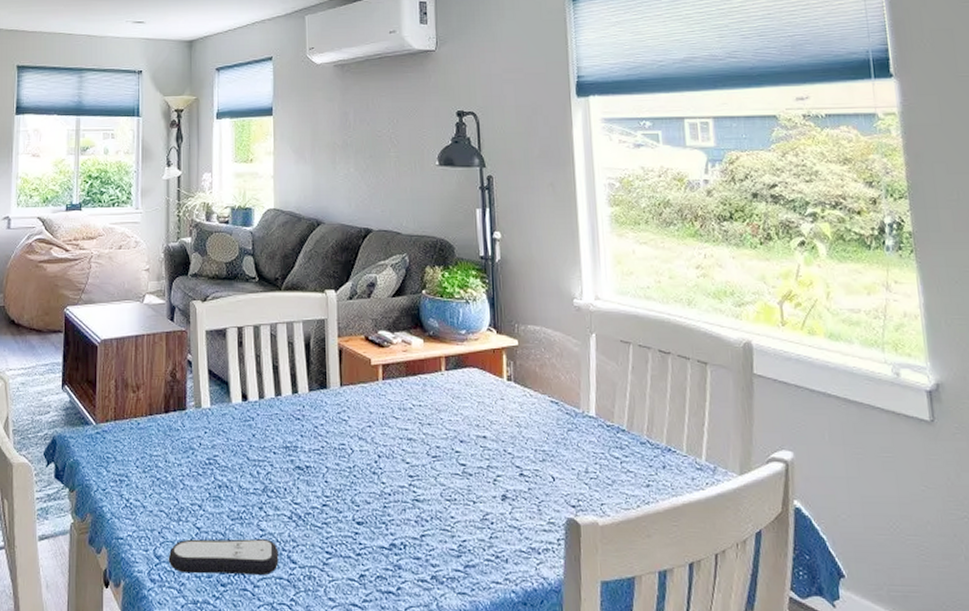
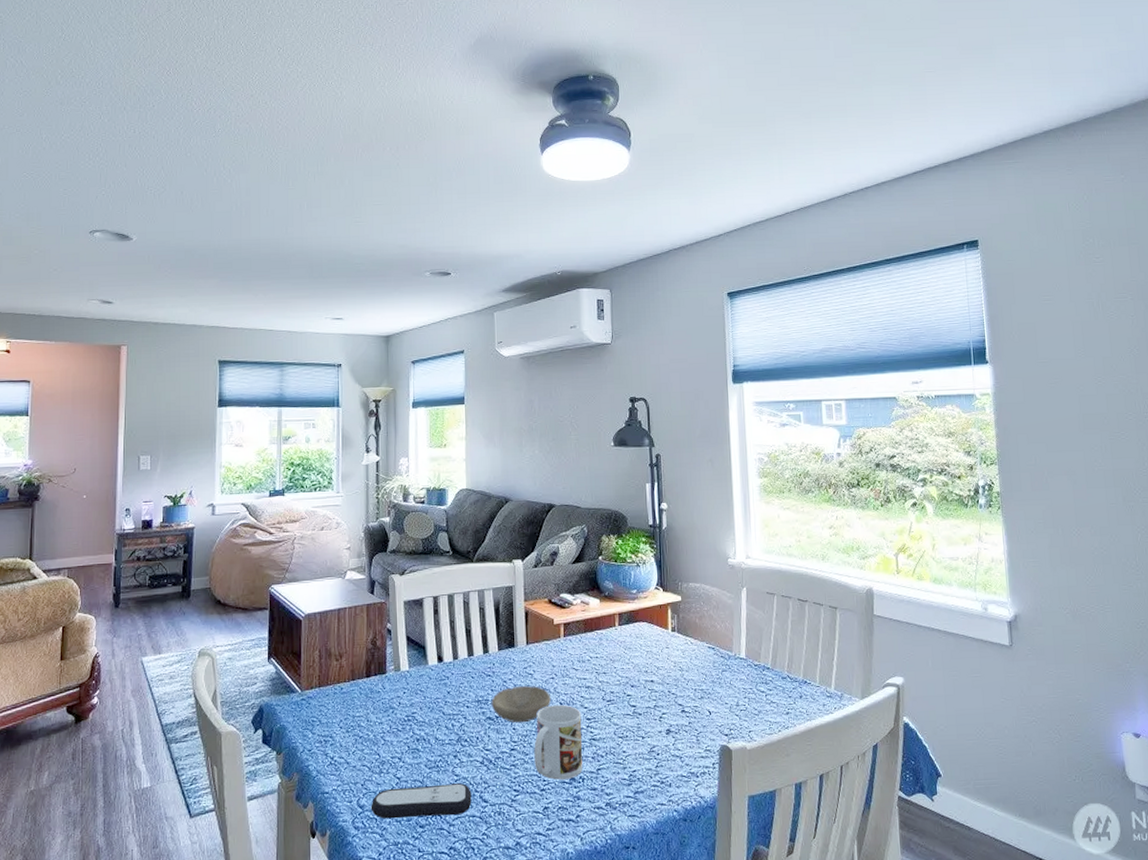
bowl: none [300,432,369,476] -> present [491,685,552,723]
mug: none [348,457,404,544] -> present [534,705,583,780]

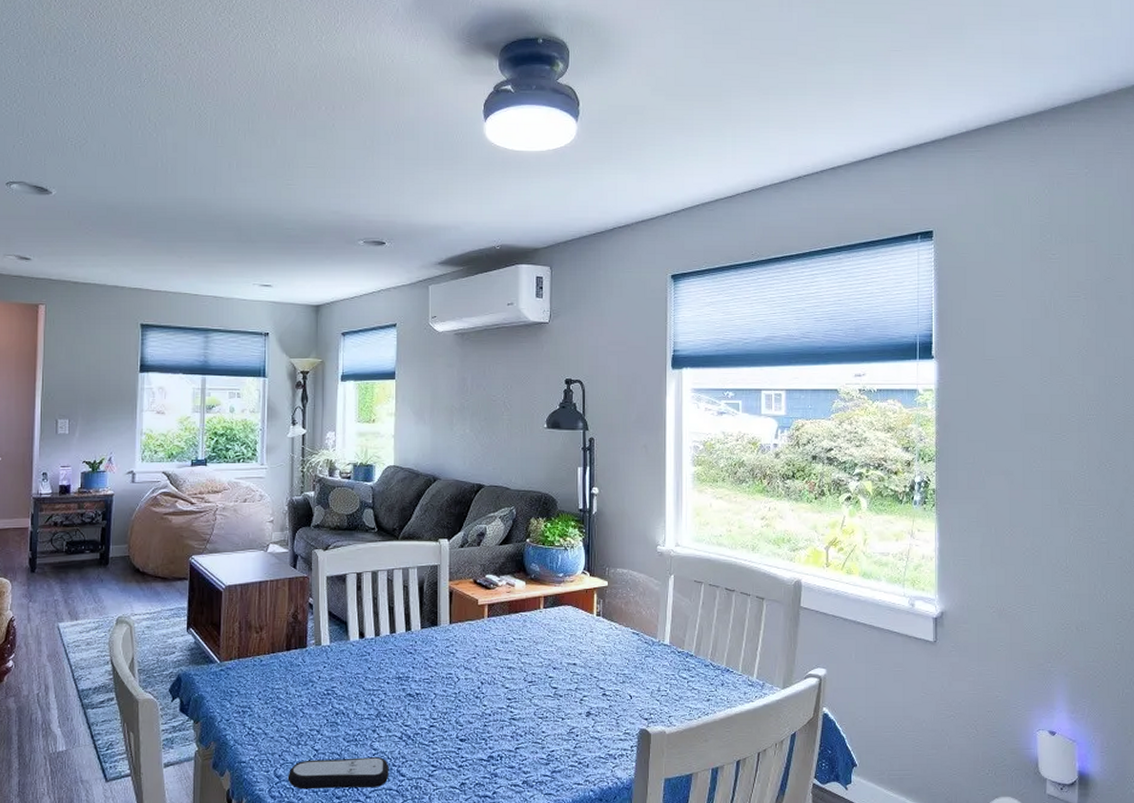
bowl: present [491,685,552,723] -> none [412,664,473,701]
mug: present [534,705,583,780] -> none [453,684,502,757]

